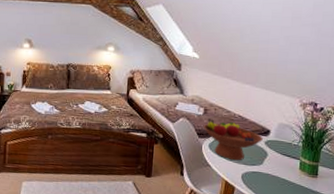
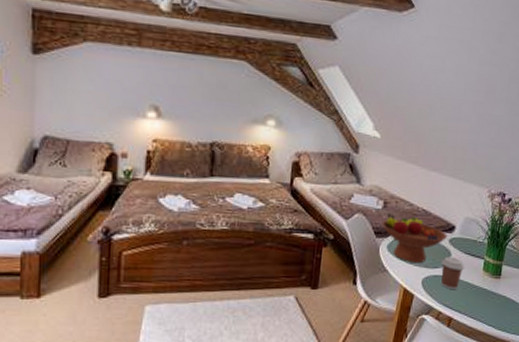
coffee cup: none [258,156,282,185] -> present [441,256,465,289]

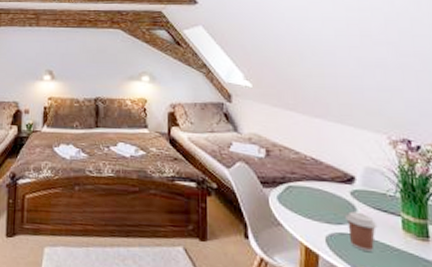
fruit bowl: present [381,213,447,264] -> none [266,162,347,218]

